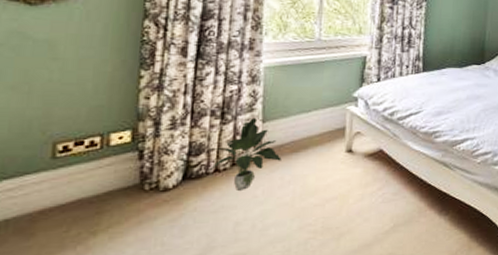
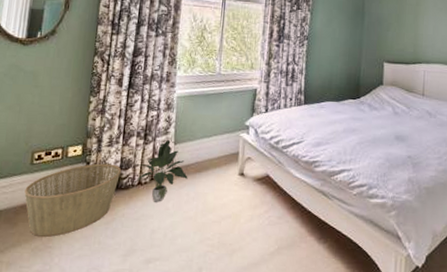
basket: none [44,150,191,246] -> present [24,163,122,237]

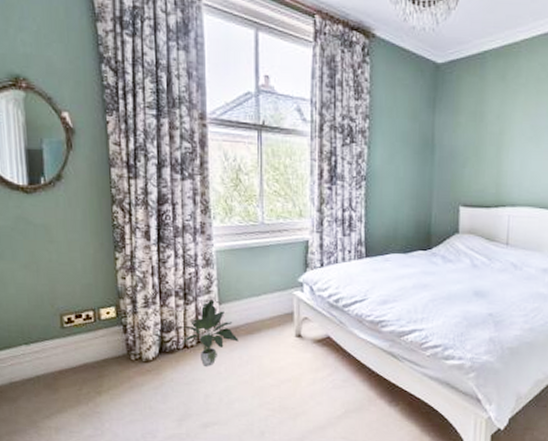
basket: present [24,163,122,237] -> none [60,326,164,402]

